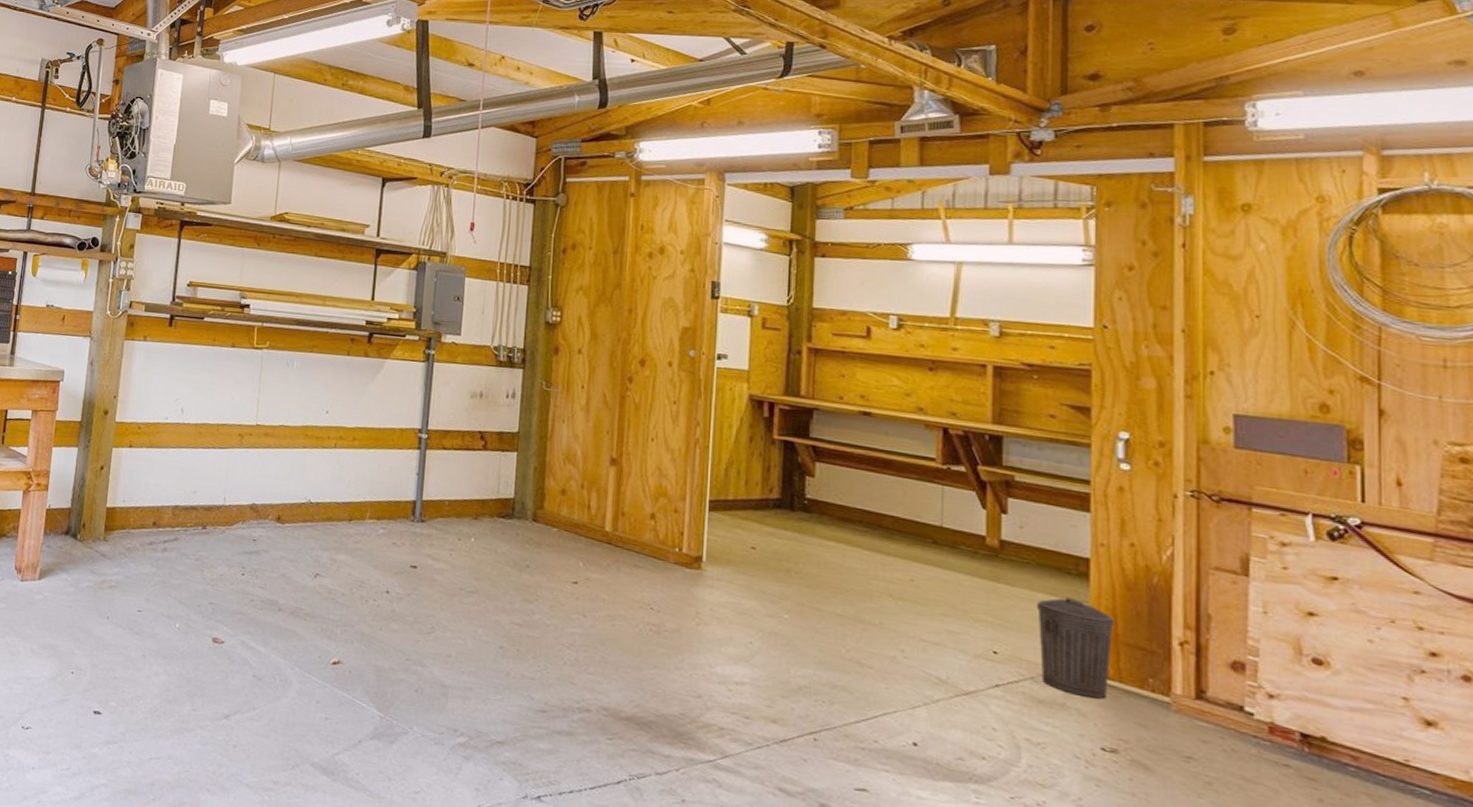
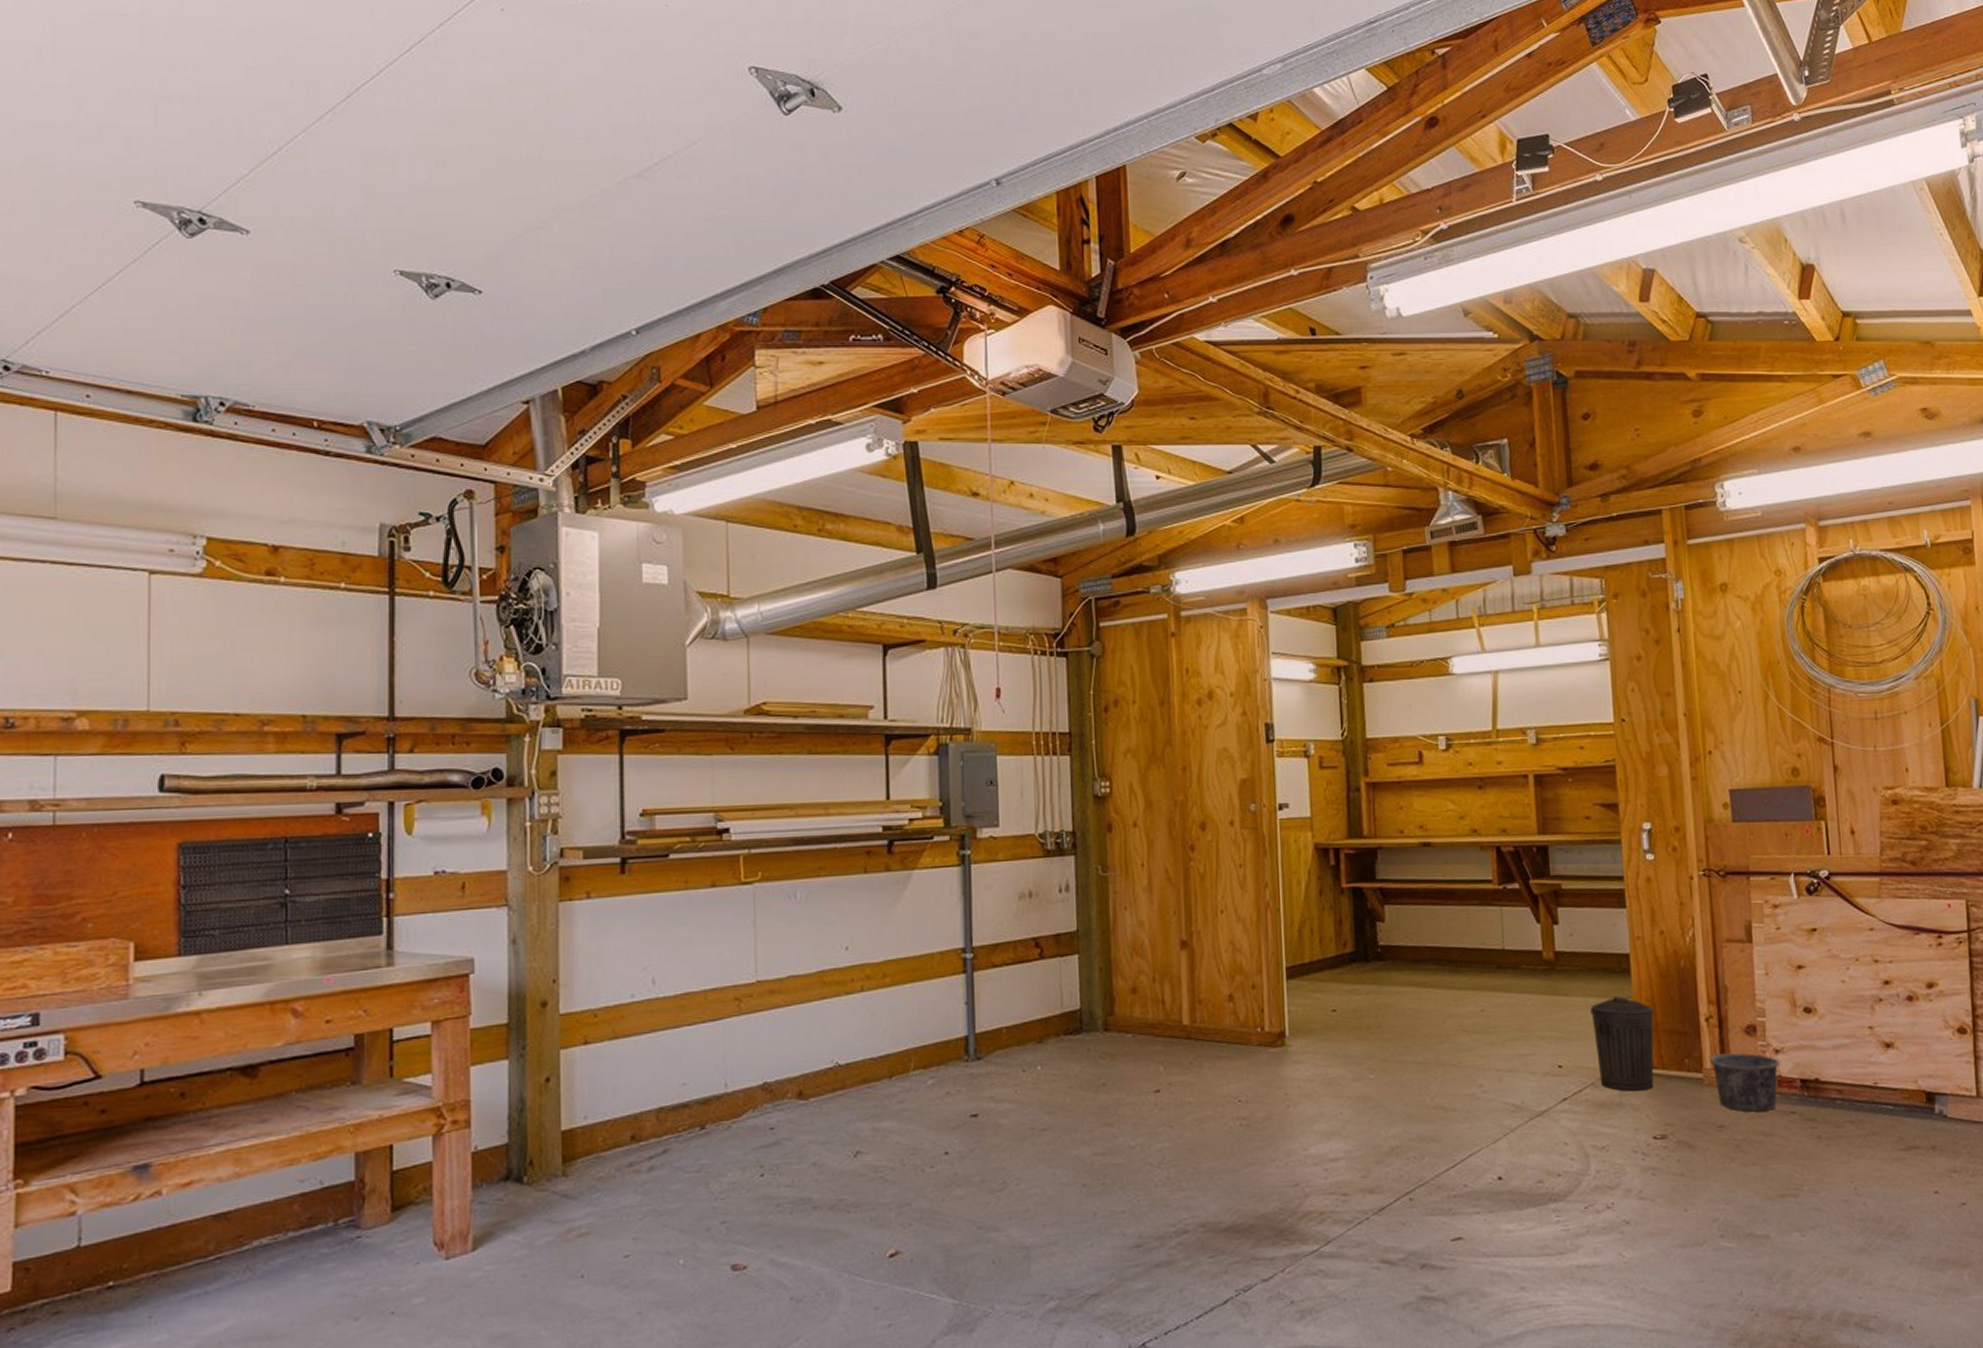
bucket: none [1179,658,1274,757] -> present [1709,1026,1780,1112]

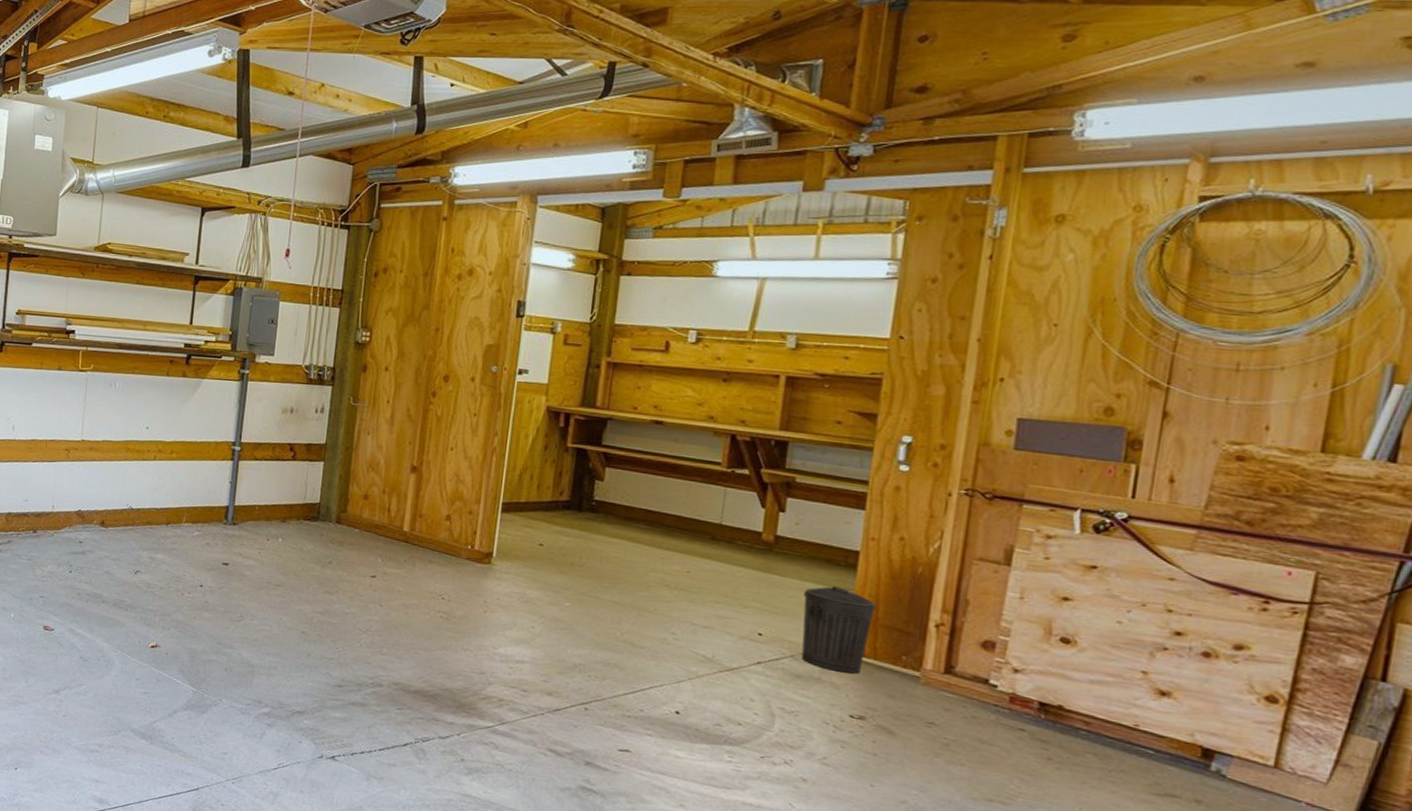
bucket: present [1709,1026,1780,1112] -> none [930,638,1018,722]

